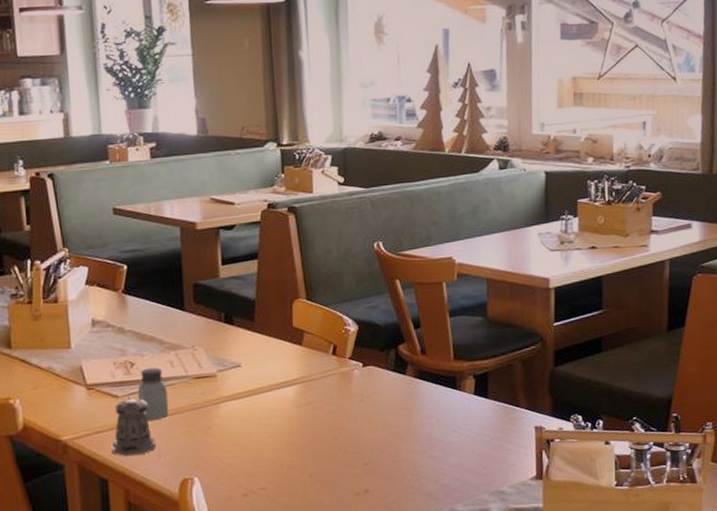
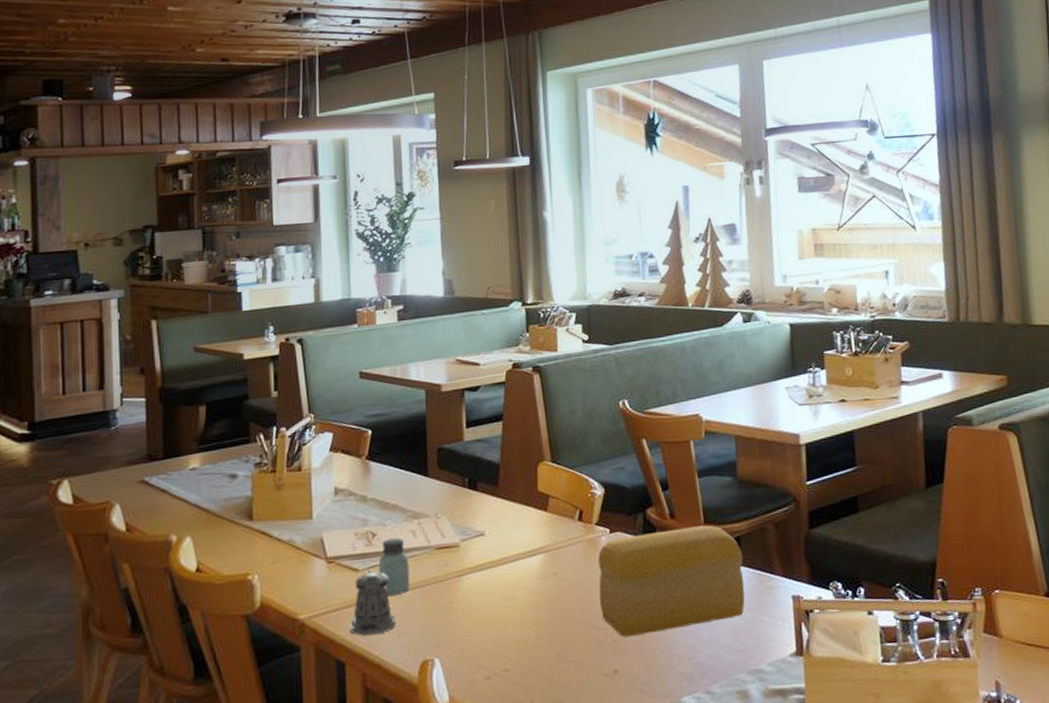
bread: none [351,361,490,461] -> present [598,525,745,637]

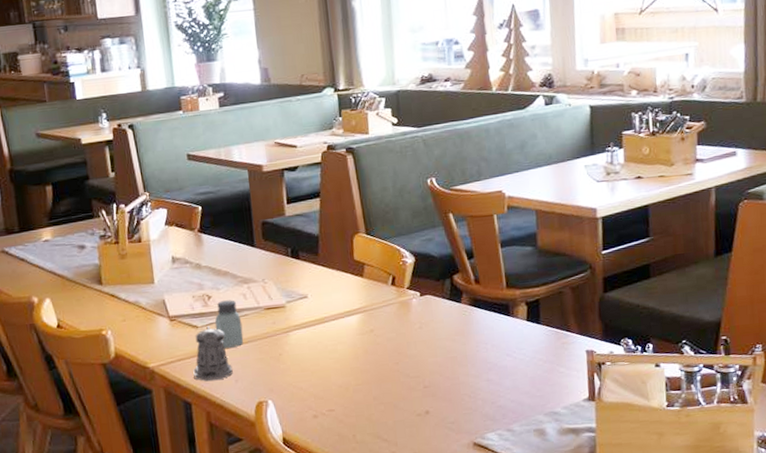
bread: present [598,525,745,637] -> none [410,289,543,384]

